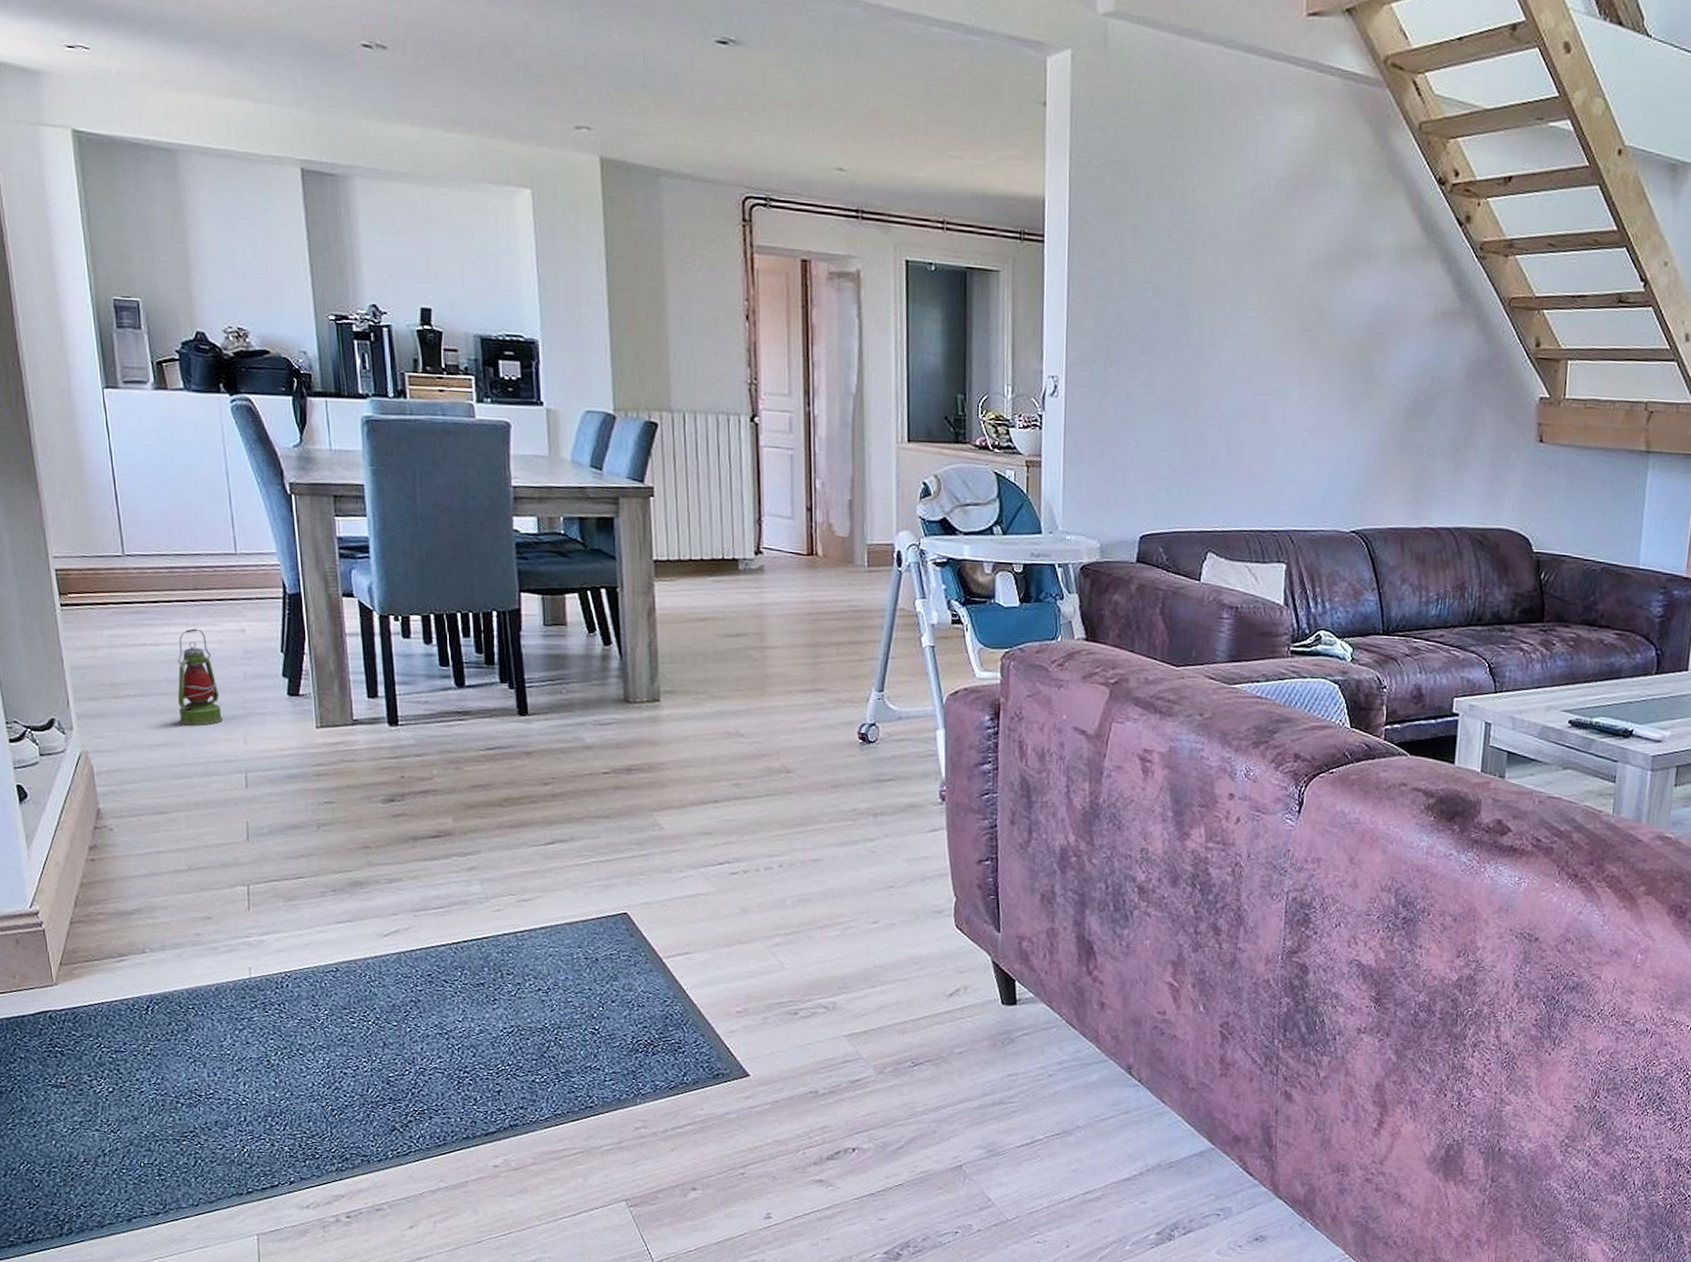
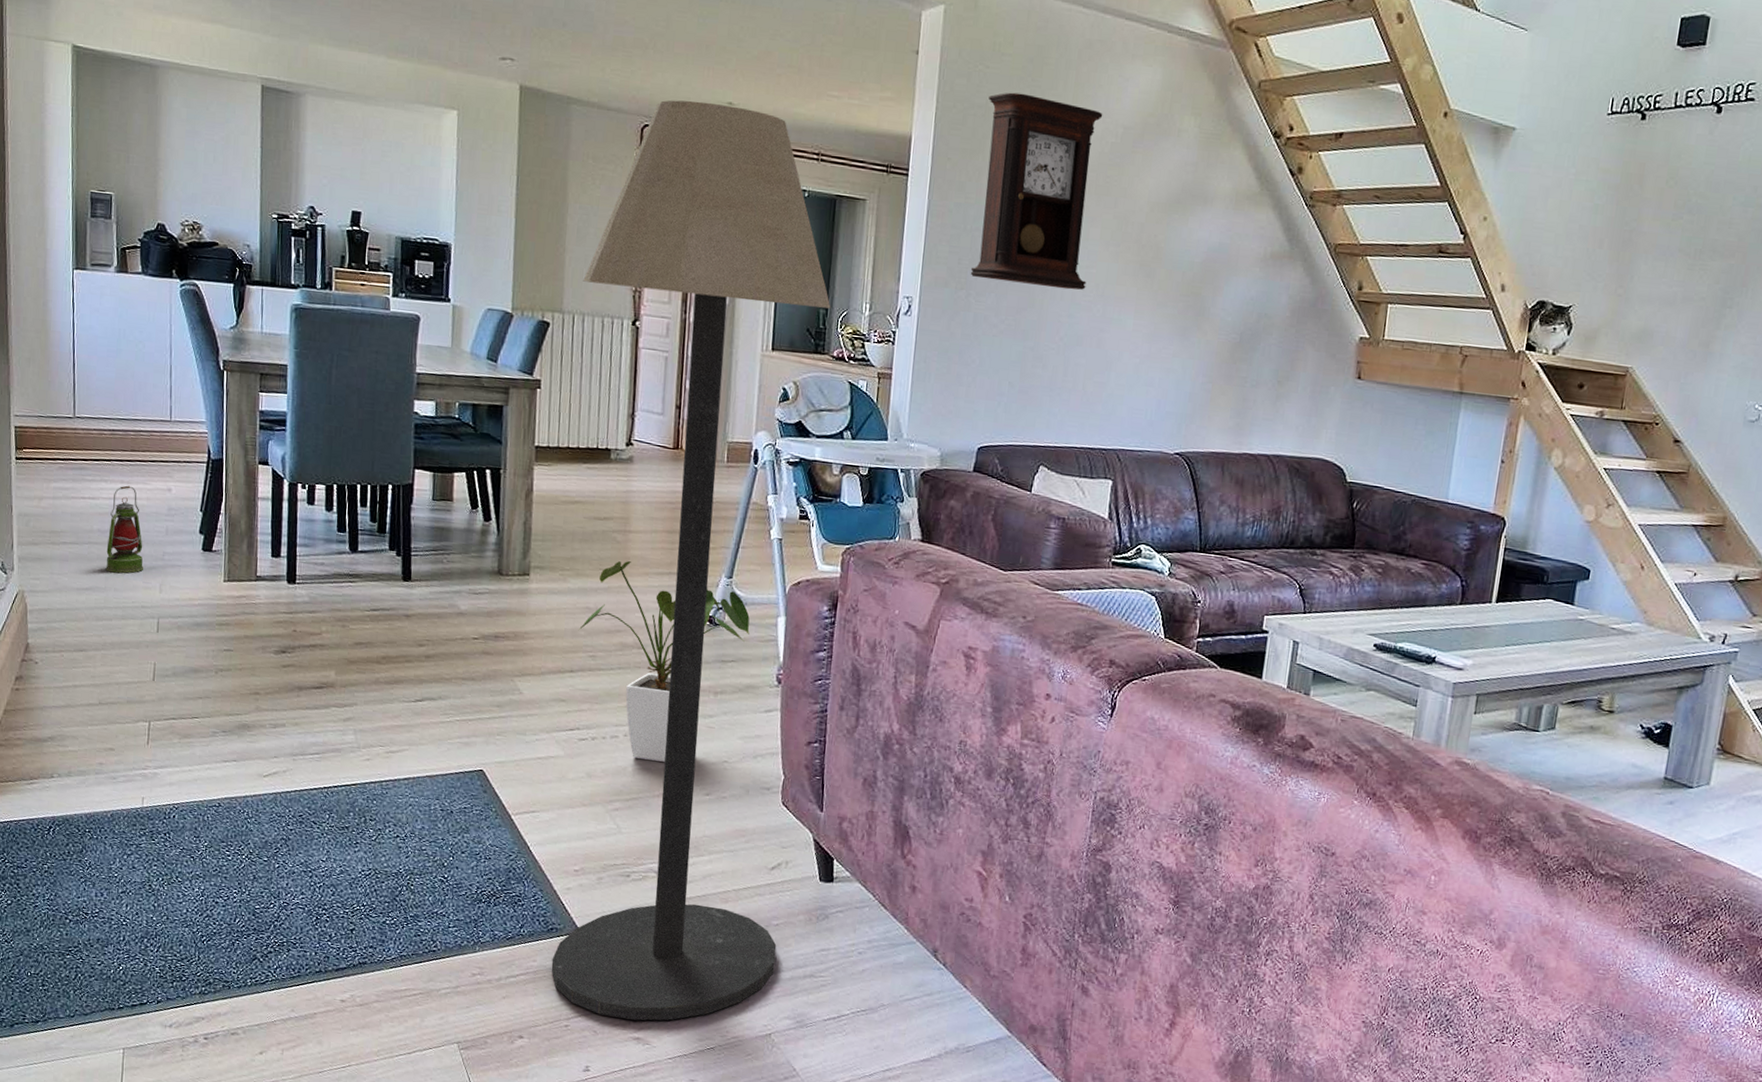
floor lamp: none [691,167,969,1163] -> present [551,100,831,1021]
house plant: none [720,680,907,891] -> present [579,561,750,762]
pendulum clock: none [1119,145,1253,361] -> present [970,92,1103,290]

